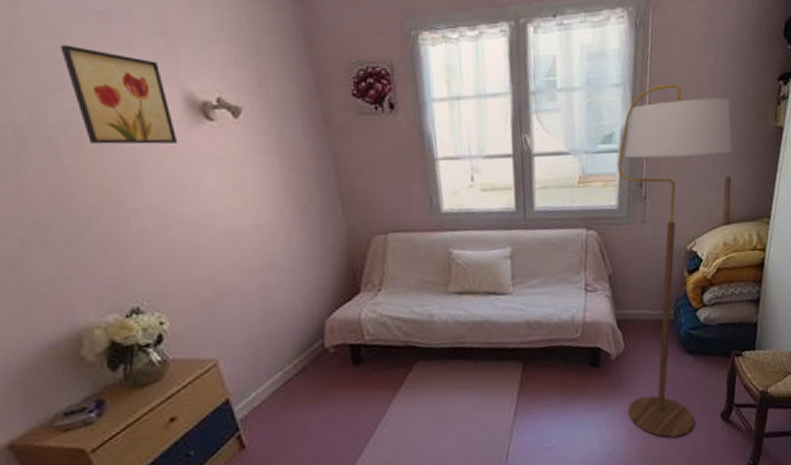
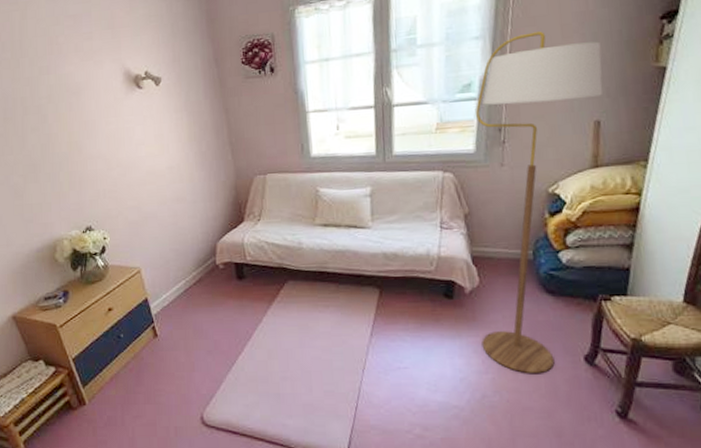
wall art: present [60,45,178,145] -> none [49,40,119,110]

